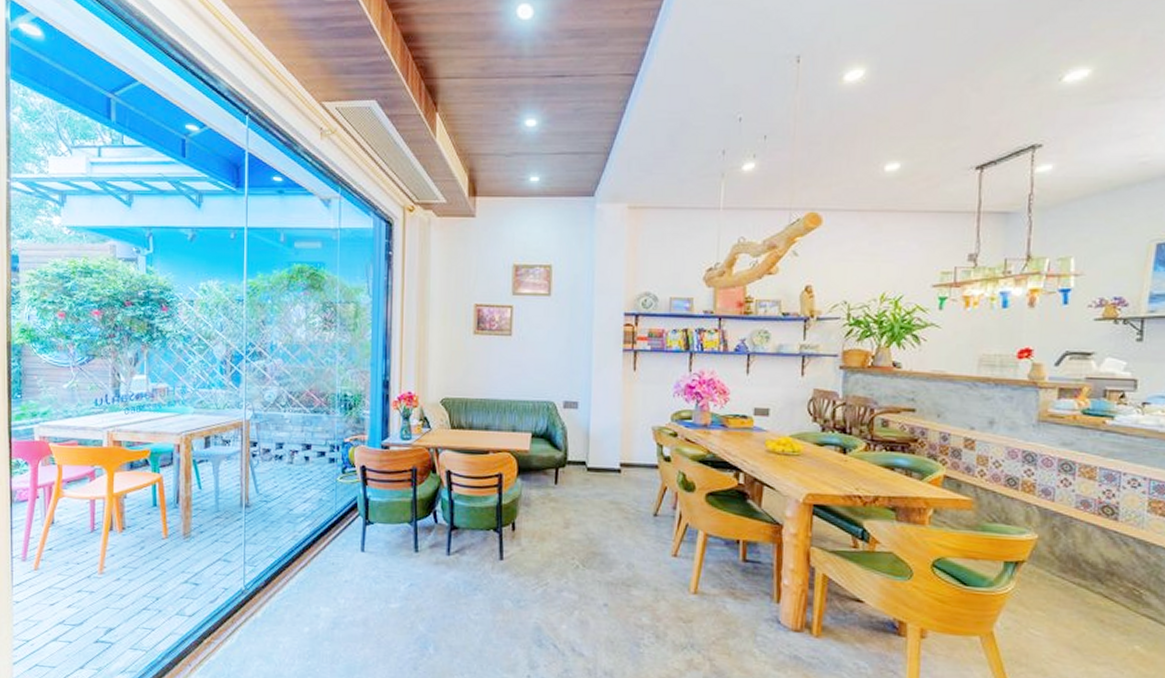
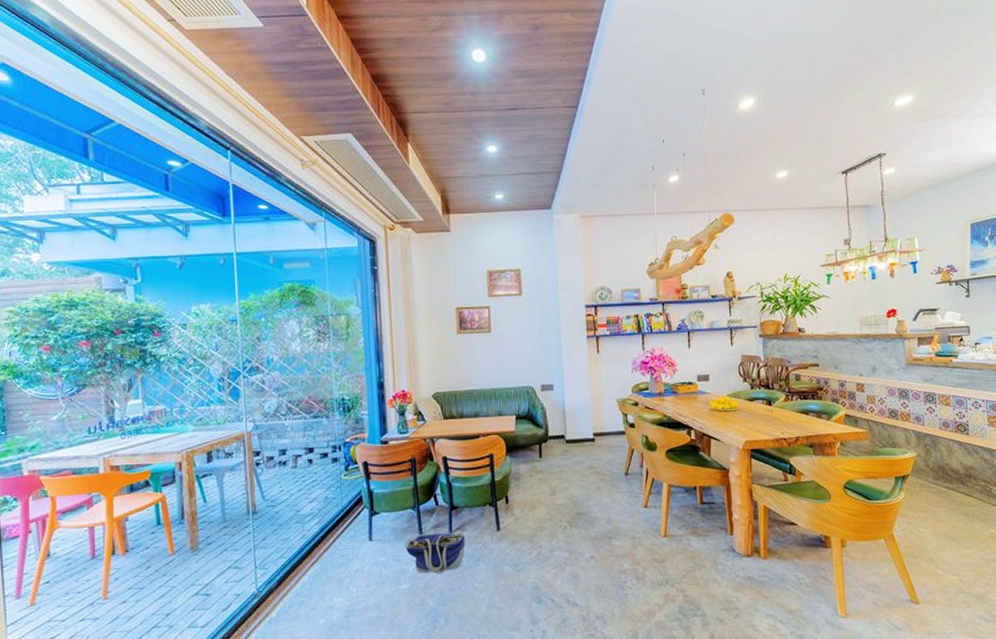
tote bag: none [398,553,464,597] -> present [405,532,466,573]

